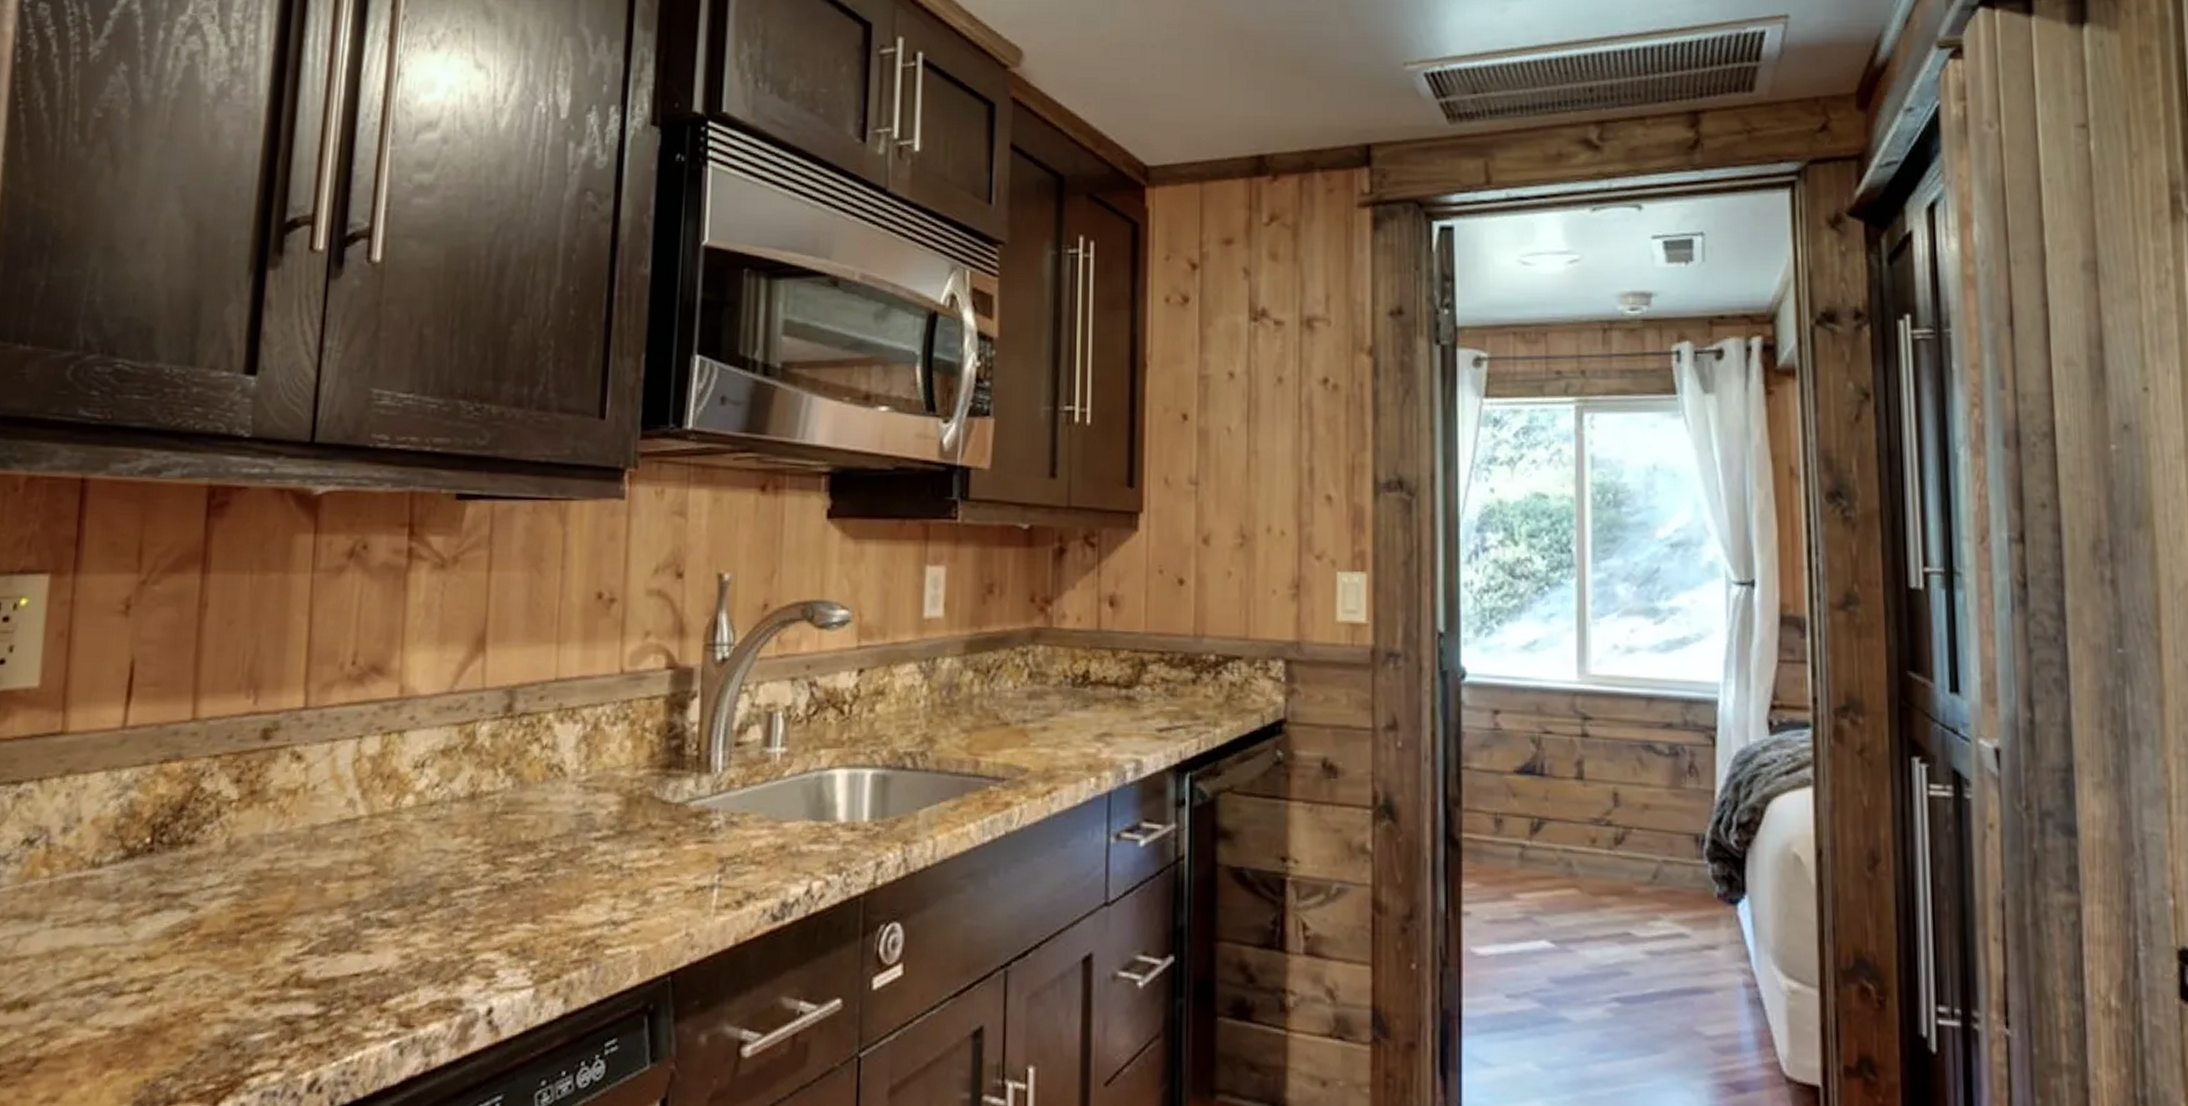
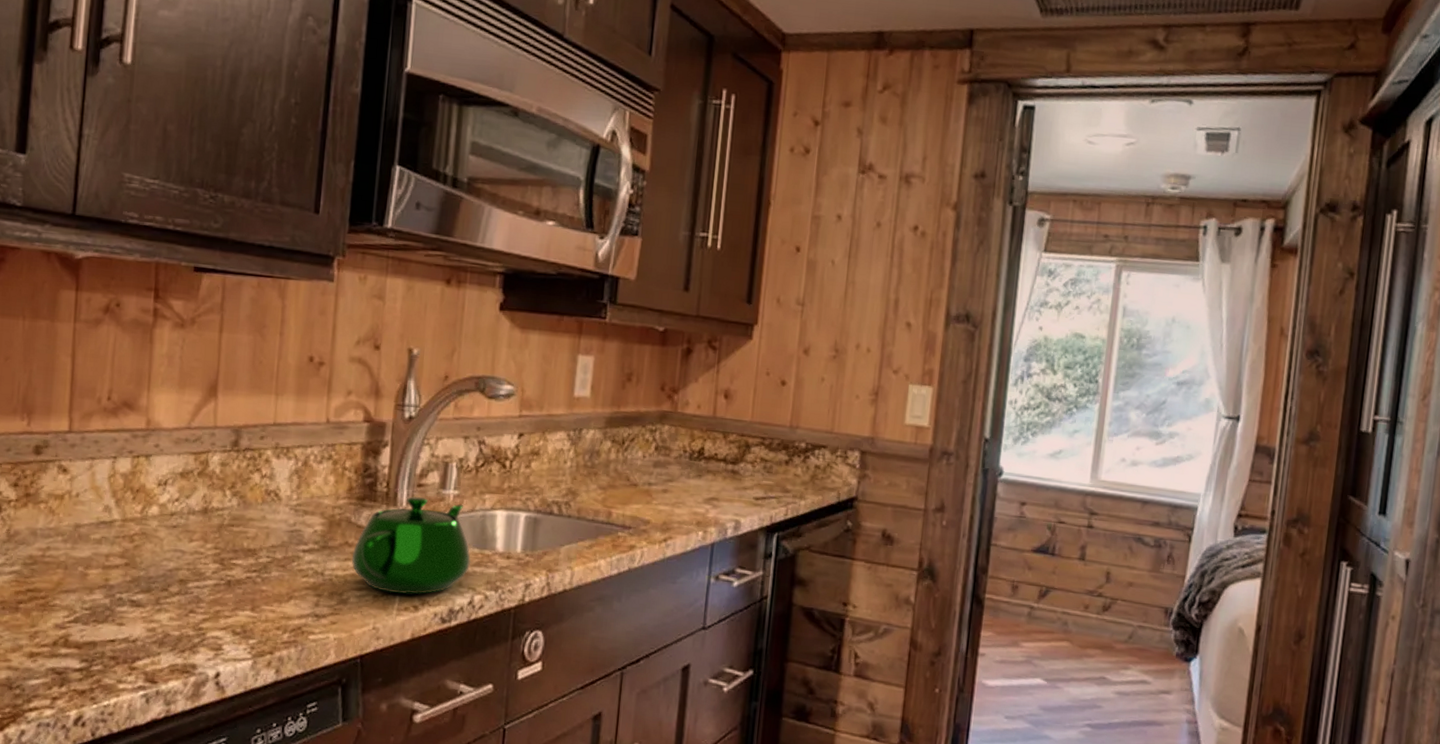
teapot: none [656,758,807,887] -> present [351,496,471,595]

